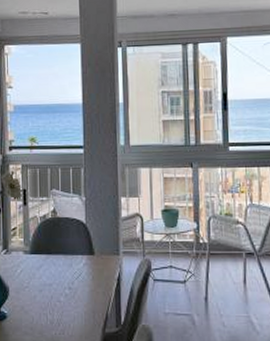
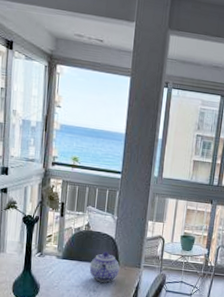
teapot: none [61,239,96,277] -> present [89,251,120,283]

